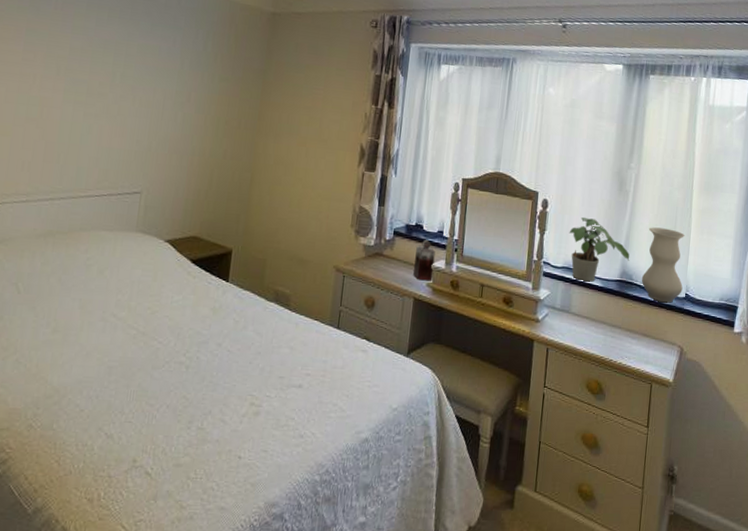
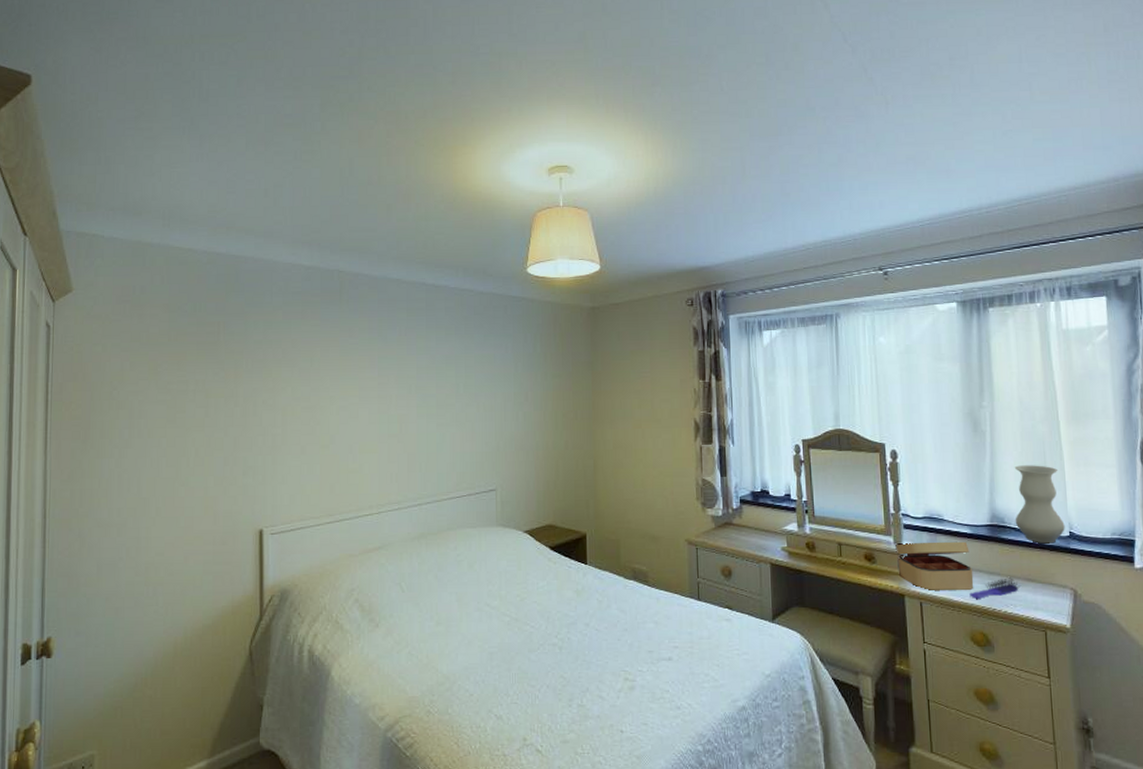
perfume bottle: present [413,240,436,281] -> none [765,505,787,545]
jewelry box: none [532,290,598,340] -> present [895,541,974,590]
potted plant: present [569,216,630,282] -> none [925,463,998,530]
hairbrush: none [591,331,638,349] -> present [969,578,1021,599]

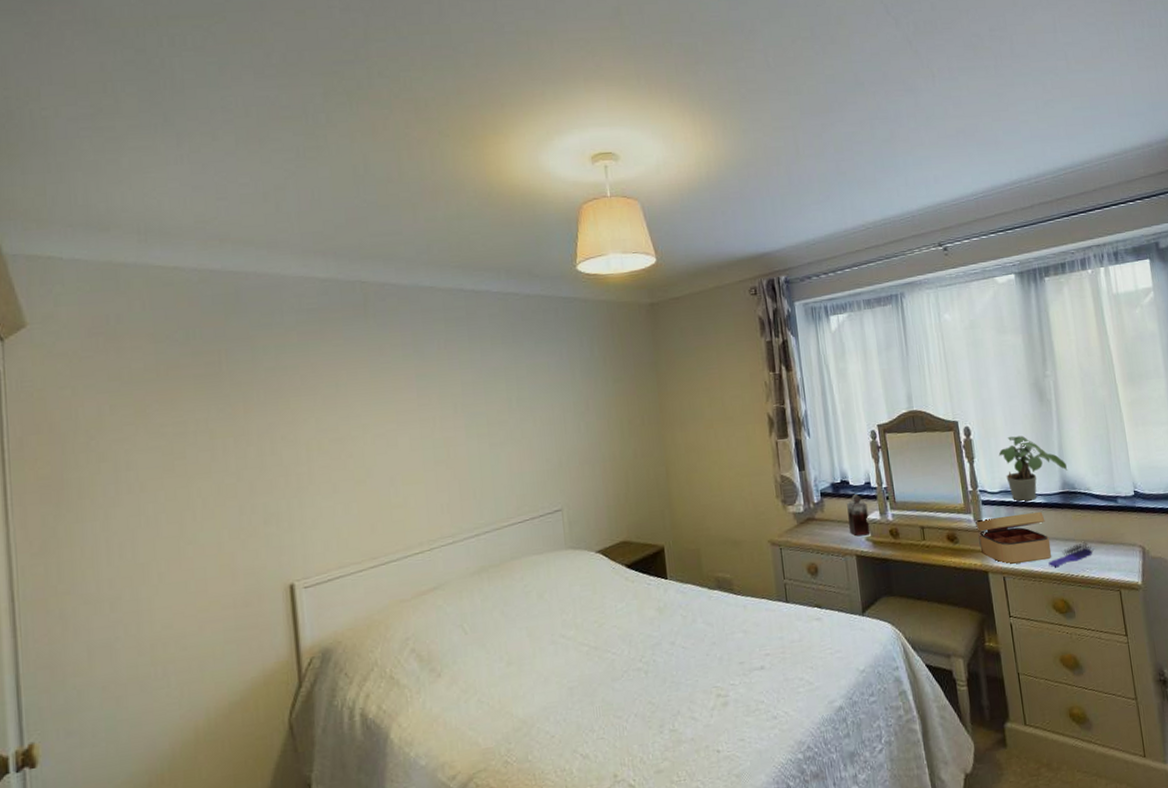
perfume bottle: none [765,505,787,545] -> present [847,494,870,537]
potted plant: none [925,463,998,530] -> present [998,435,1068,502]
vase: present [1014,465,1065,544] -> none [1079,428,1130,505]

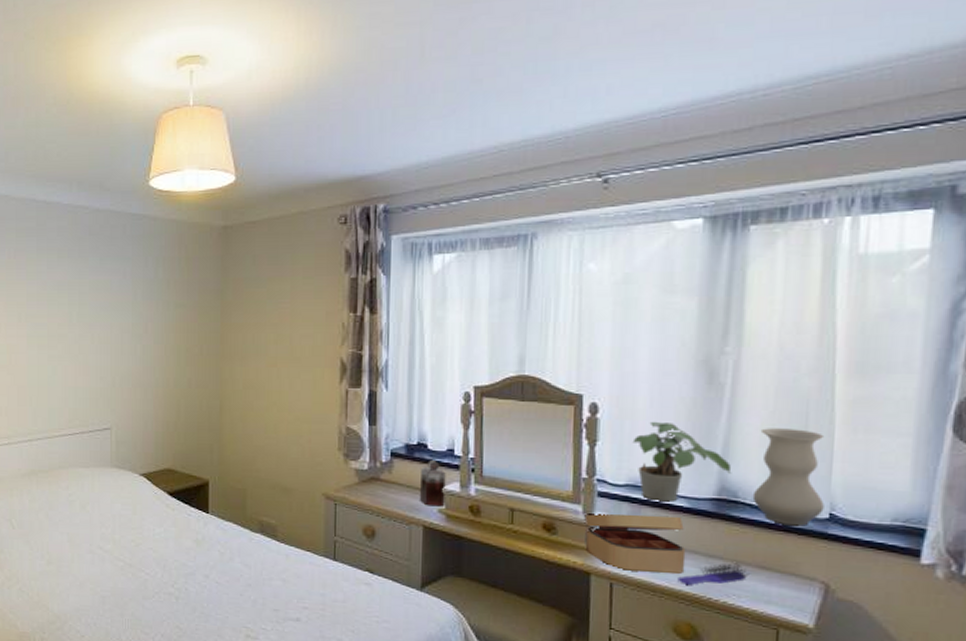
vase: none [1079,428,1130,505] -> present [752,428,825,526]

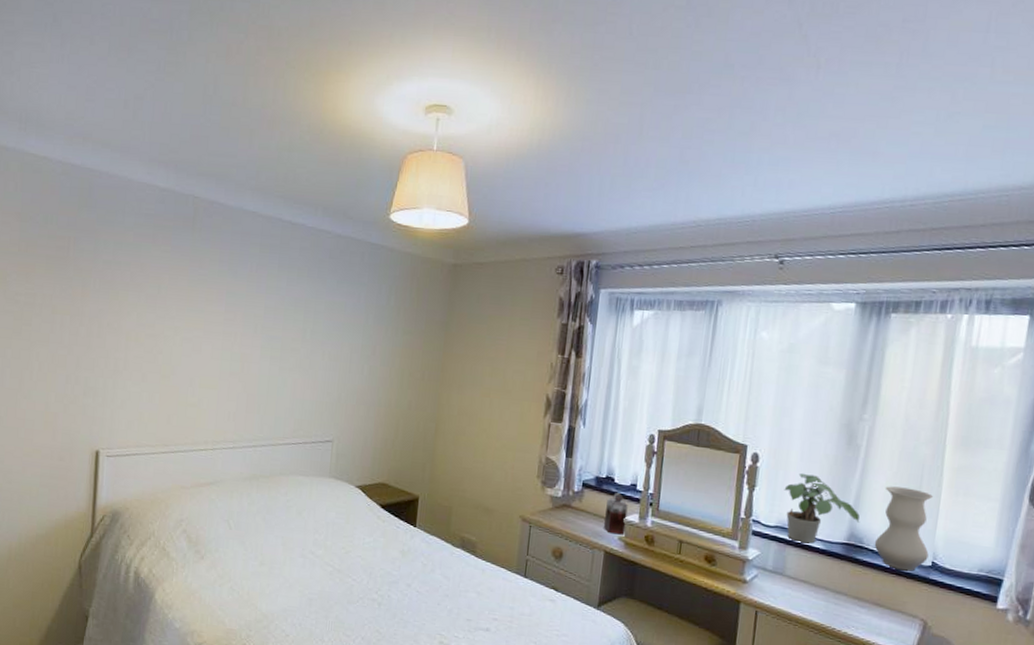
jewelry box: present [584,513,686,574] -> none [738,550,819,606]
hairbrush: present [677,563,751,585] -> none [810,599,868,616]

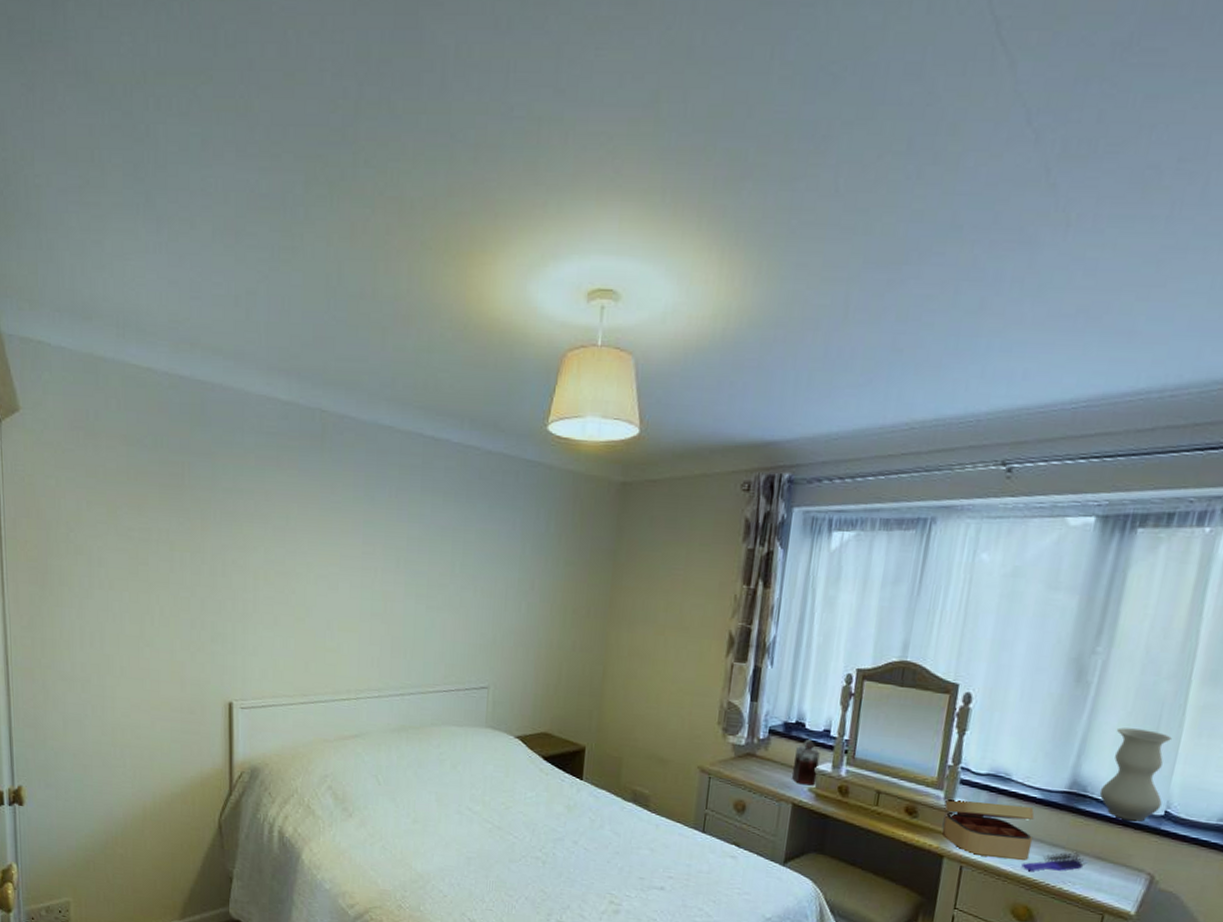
jewelry box: none [738,550,819,606] -> present [942,800,1035,860]
potted plant: present [784,472,860,544] -> none [999,714,1085,793]
hairbrush: none [810,599,868,616] -> present [1021,852,1088,871]

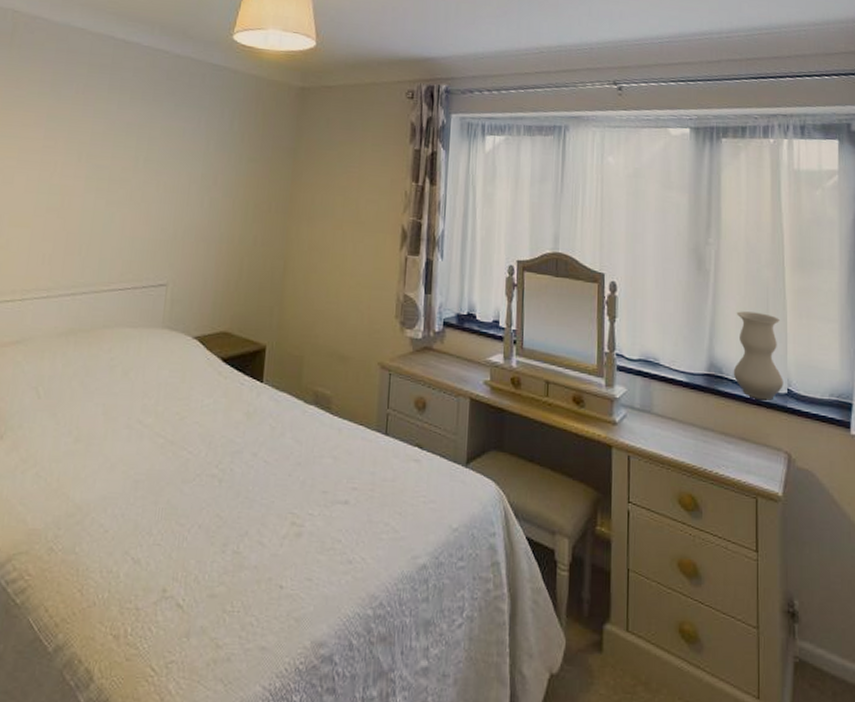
perfume bottle: present [792,740,820,786] -> none [468,331,492,379]
jewelry box: present [942,800,1035,860] -> none [607,387,686,446]
hairbrush: present [1021,852,1088,871] -> none [680,435,735,456]

